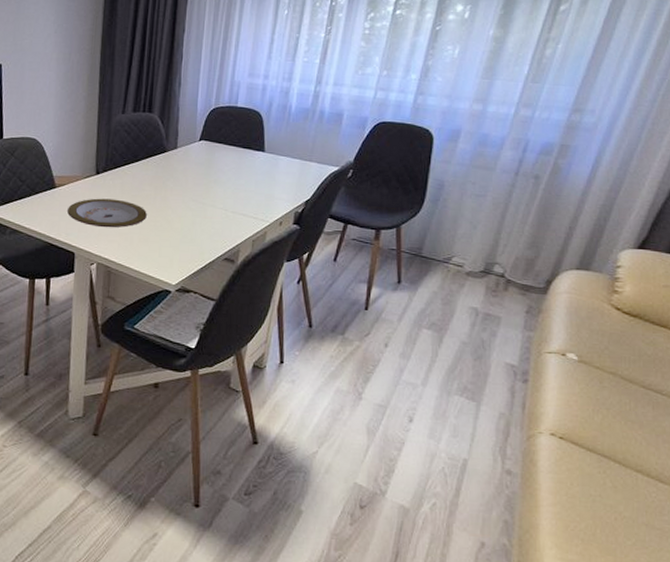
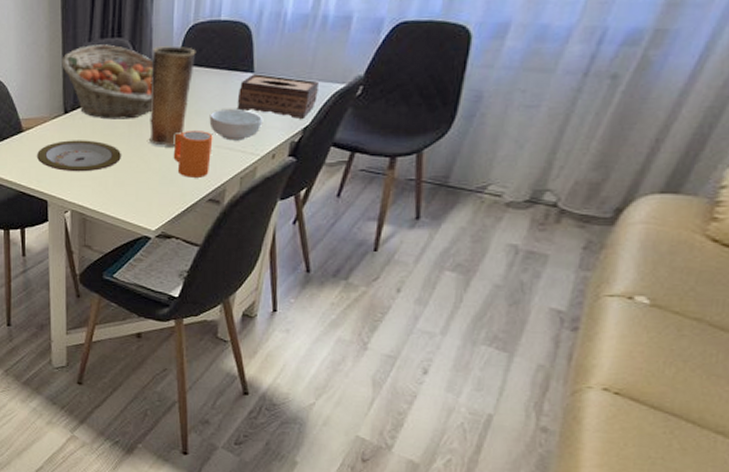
fruit basket: none [96,117,178,183] -> present [62,44,152,120]
vase: none [173,123,217,210] -> present [149,46,196,147]
mug: none [194,197,230,239] -> present [173,131,213,178]
cereal bowl: none [226,181,271,208] -> present [209,109,262,141]
tissue box: none [250,153,318,193] -> present [237,74,320,119]

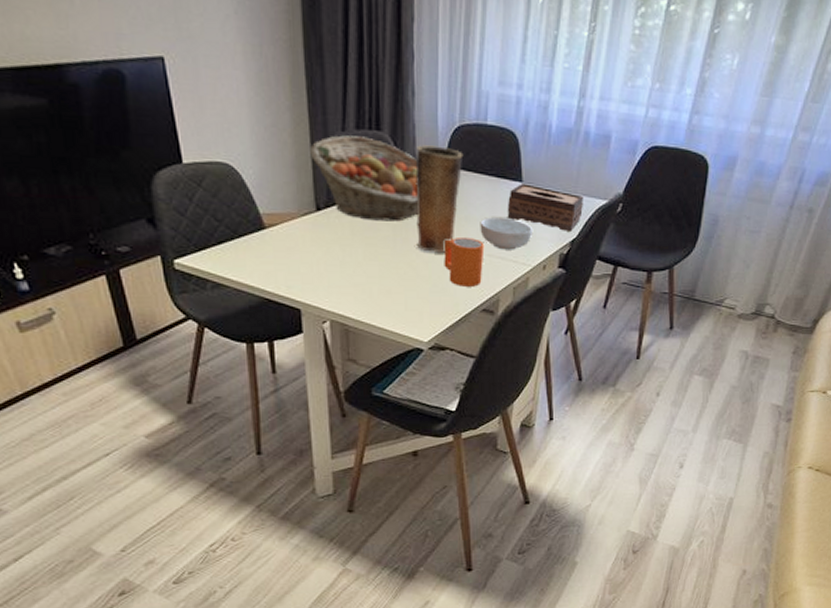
plate: present [37,140,121,172] -> none [285,241,386,278]

